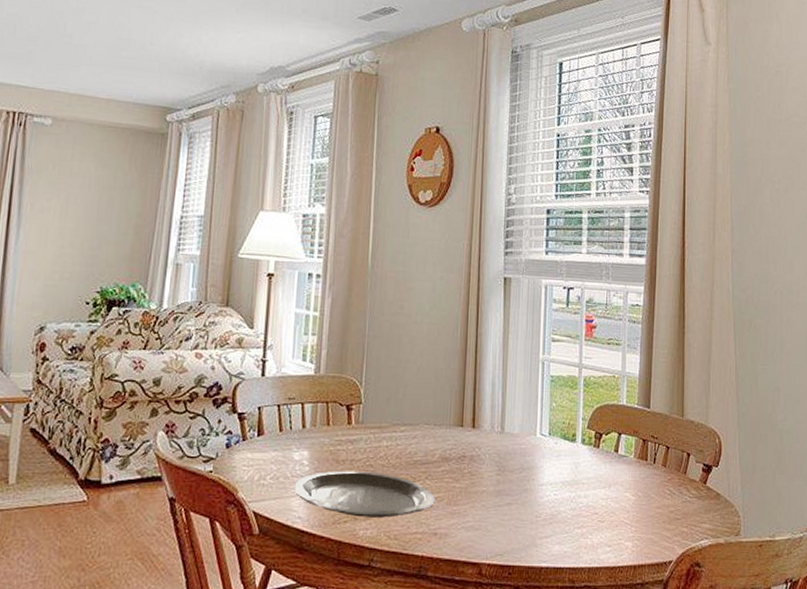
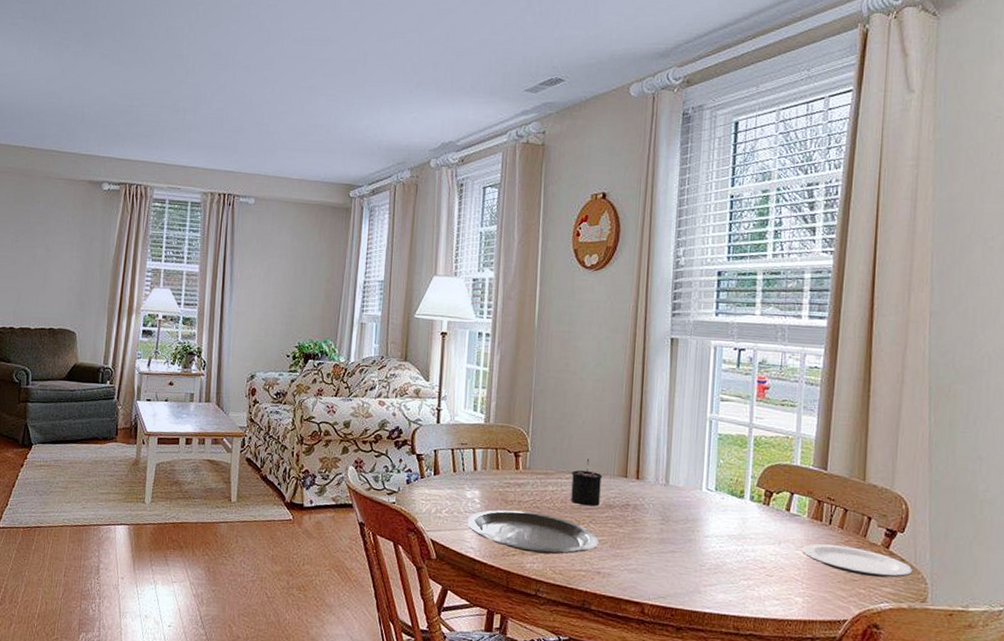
candle: none [406,409,439,461] -> present [571,459,603,507]
plate: none [630,484,728,514] -> present [802,543,913,578]

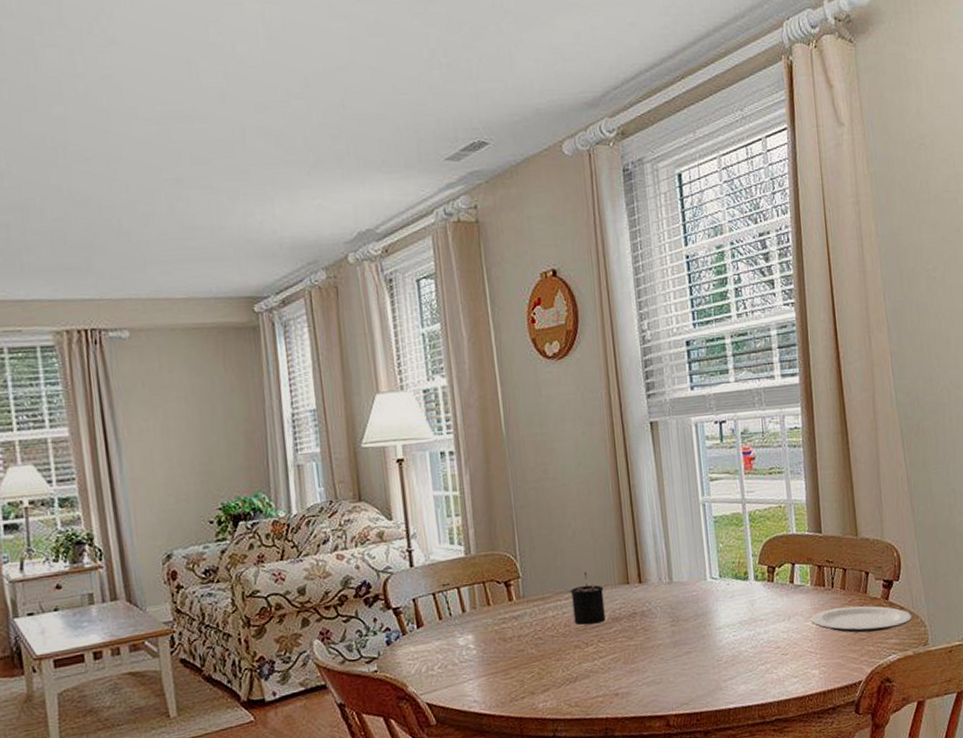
plate: present [467,509,599,555] -> none [464,643,611,691]

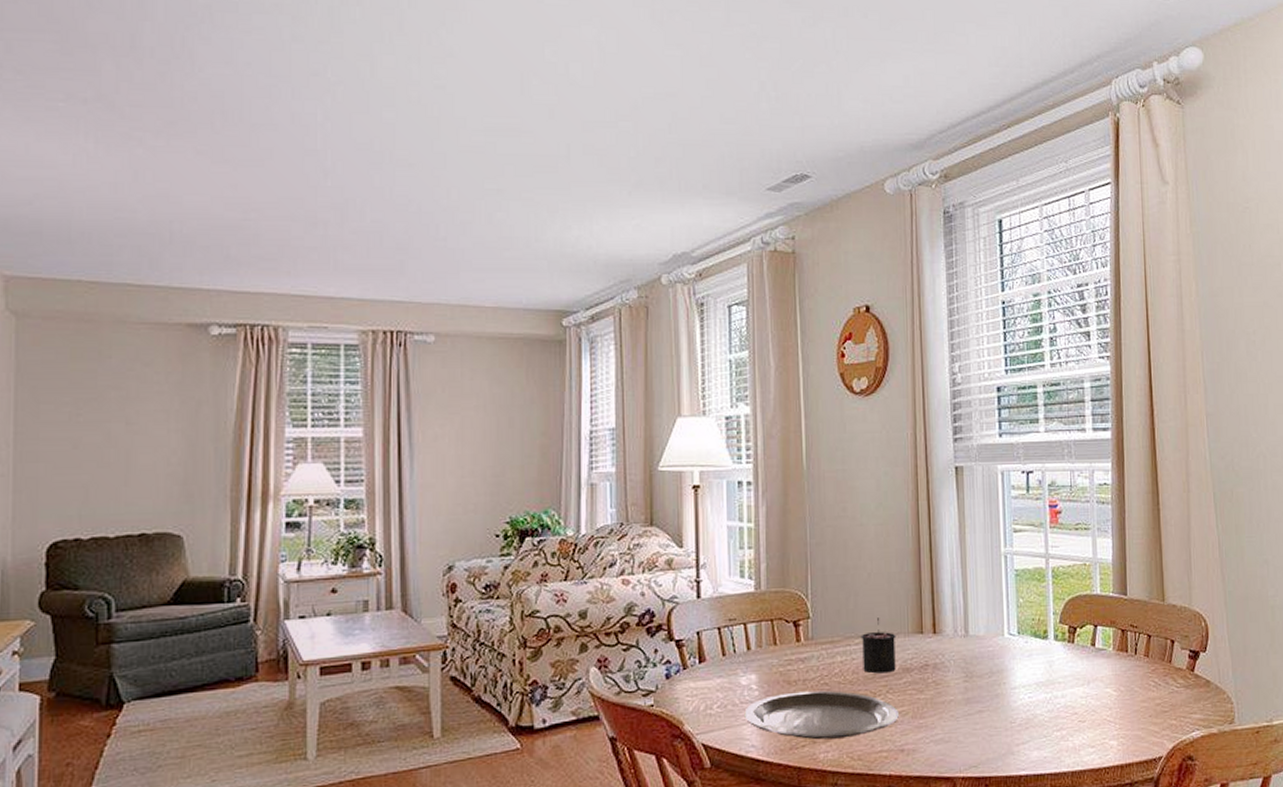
plate: none [464,643,611,691] -> present [744,690,899,740]
plate: present [811,606,913,633] -> none [1112,675,1219,705]

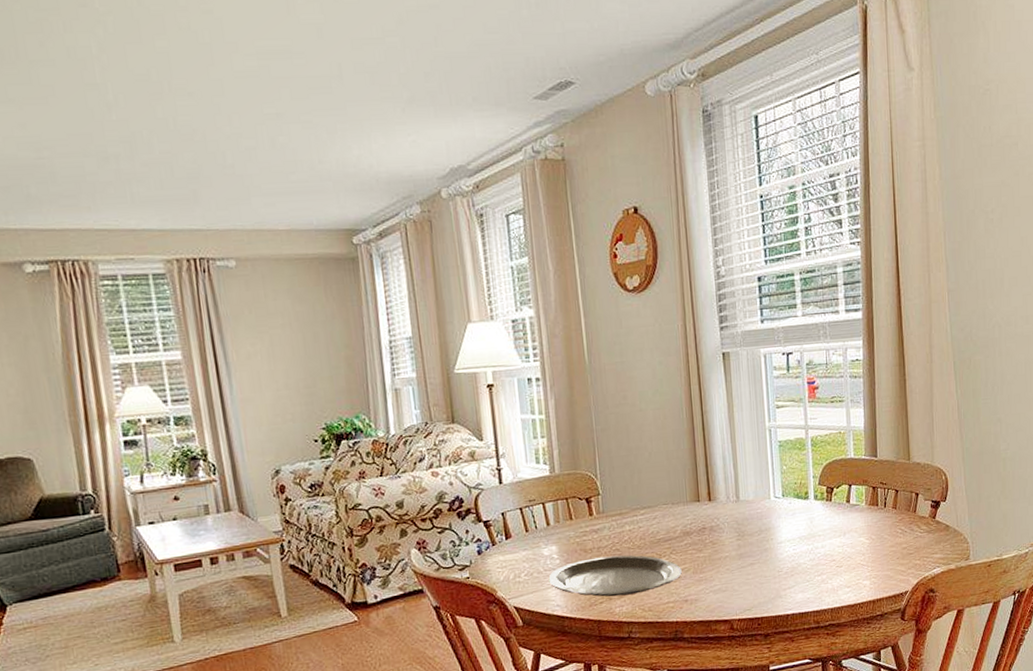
candle: present [861,618,896,674] -> none [645,490,677,539]

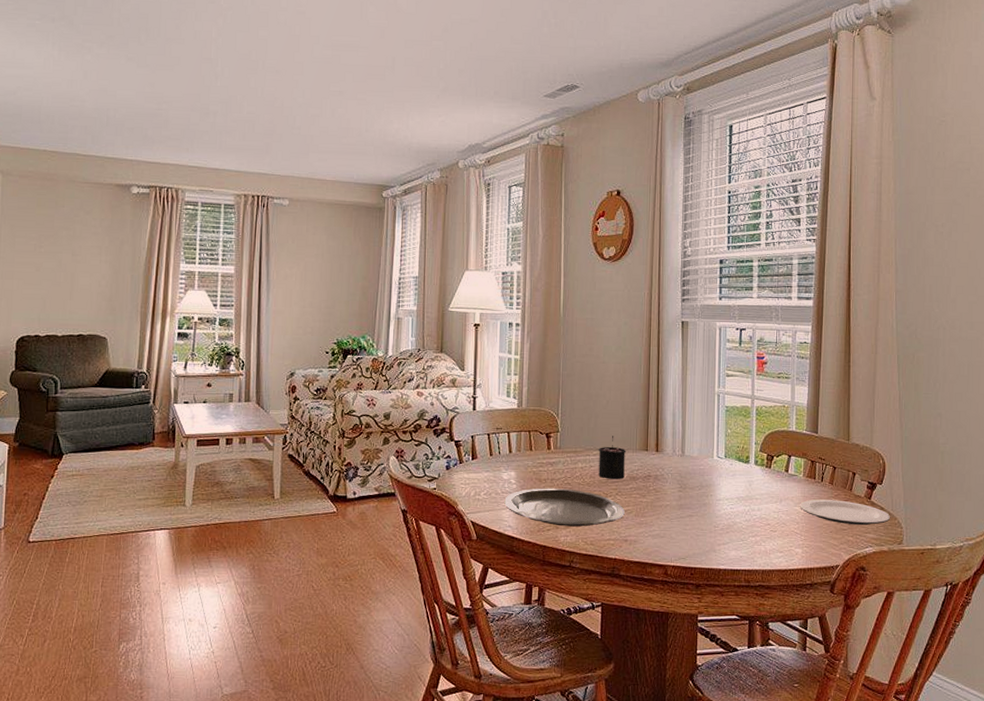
candle: none [645,490,677,539] -> present [598,436,626,479]
plate: none [864,524,957,548] -> present [800,499,891,526]

